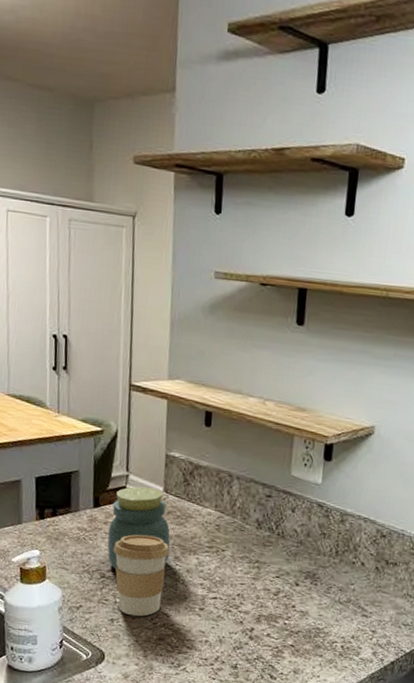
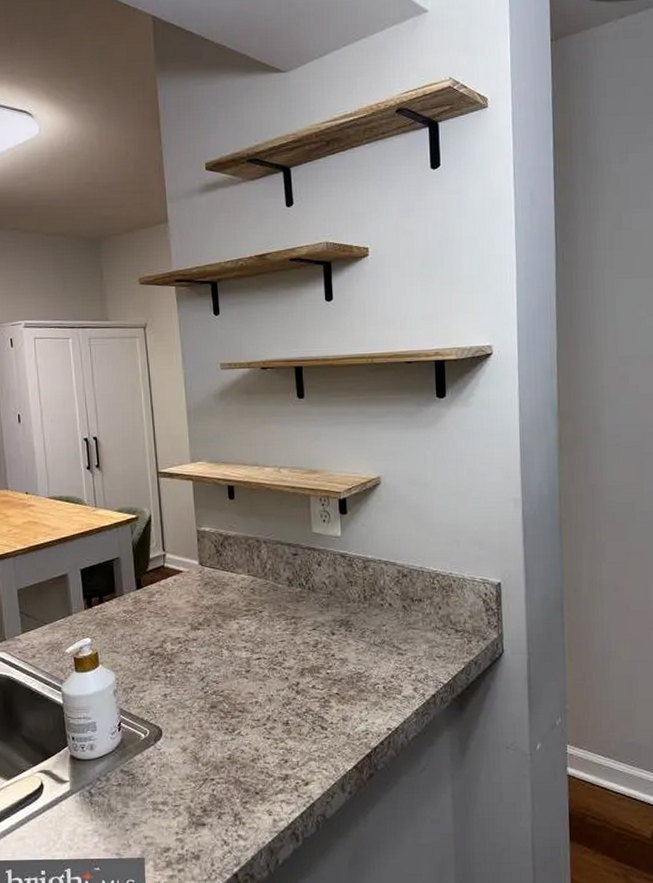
jar: present [107,486,170,569] -> none [152,563,212,645]
coffee cup: present [113,534,169,617] -> none [159,608,211,688]

